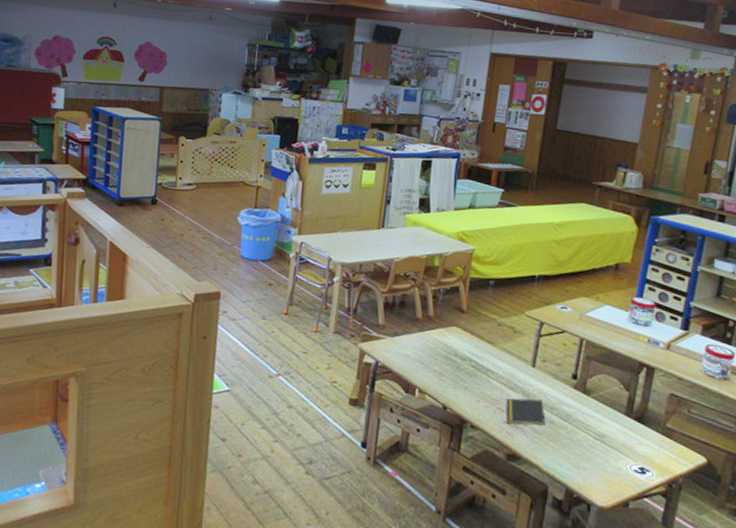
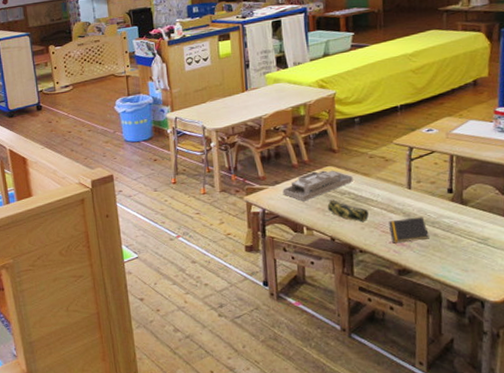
desk organizer: none [400,329,477,360] -> present [282,170,353,201]
pencil case: none [445,363,487,395] -> present [327,199,369,223]

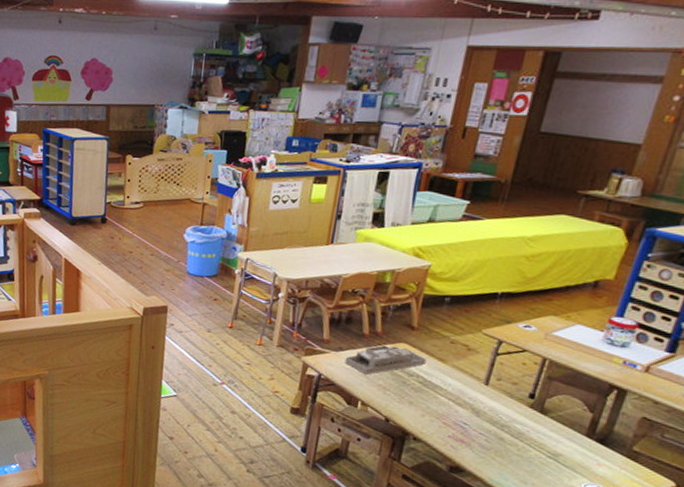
pencil case: present [327,199,369,223] -> none [389,378,434,410]
notepad: present [389,217,429,244] -> none [451,414,495,442]

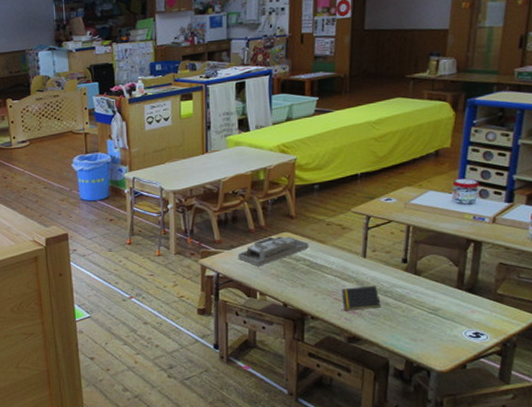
notepad: none [451,414,495,442] -> present [342,285,381,311]

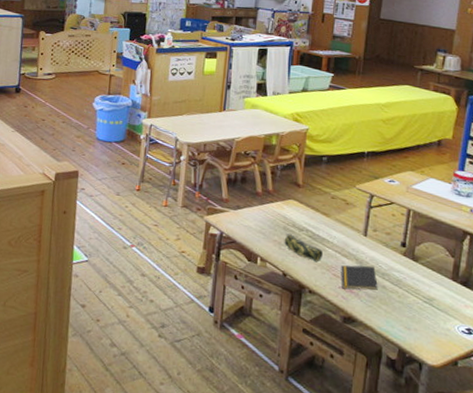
desk organizer: present [238,236,309,266] -> none [243,202,313,231]
pencil case: none [282,265,322,289] -> present [284,234,323,263]

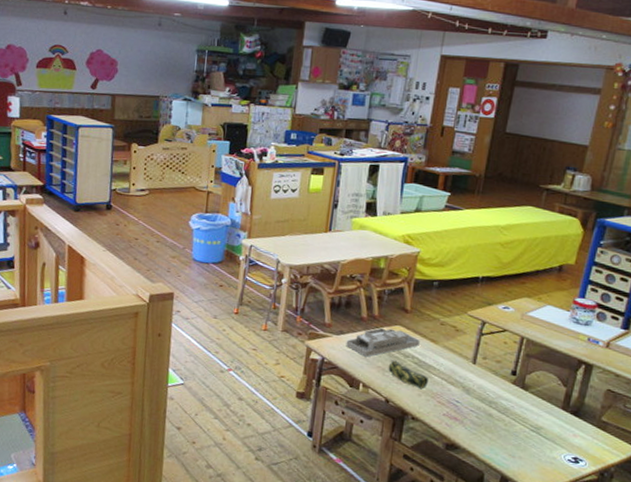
desk organizer: none [243,202,313,231] -> present [346,327,420,357]
notepad: present [341,265,378,290] -> none [445,392,484,418]

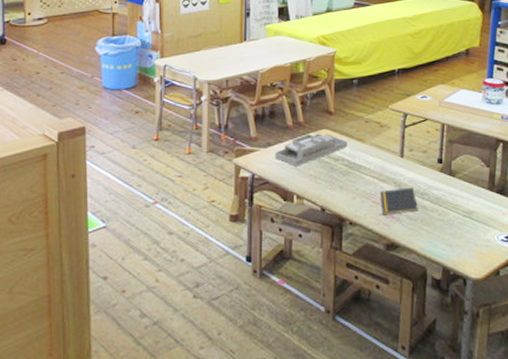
pencil case: present [388,360,428,390] -> none [320,166,361,192]
notepad: none [445,392,484,418] -> present [380,187,418,216]

